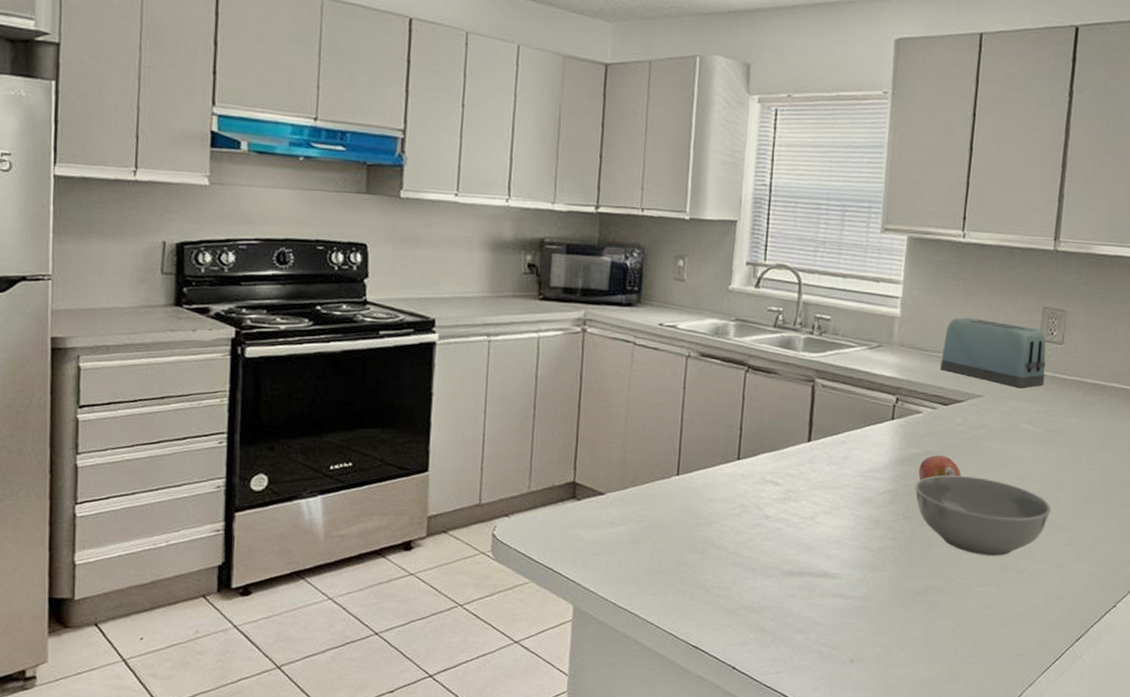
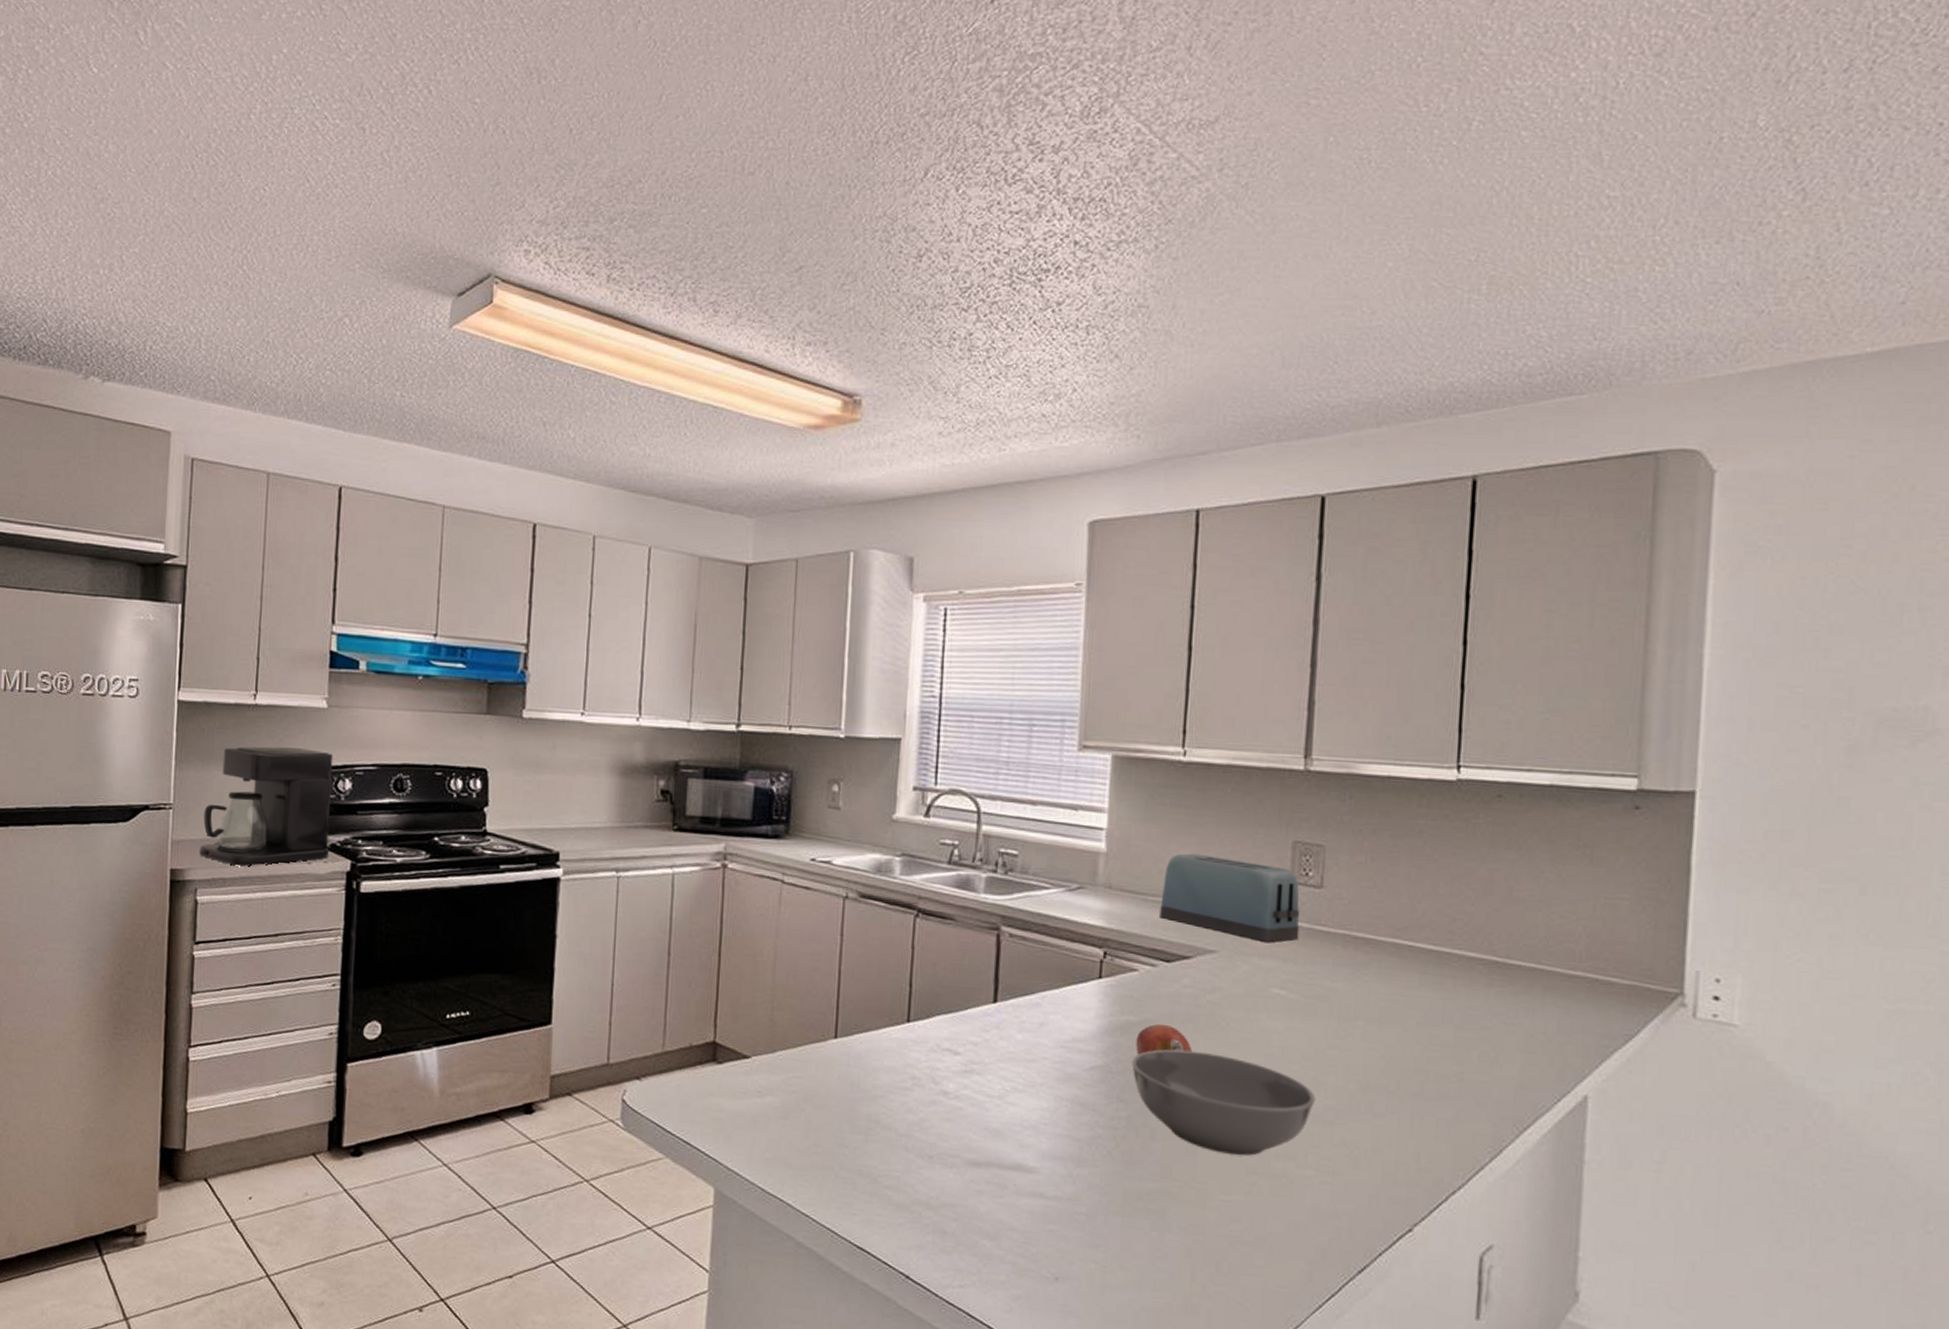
coffee maker: none [81,220,216,335] -> present [199,746,334,867]

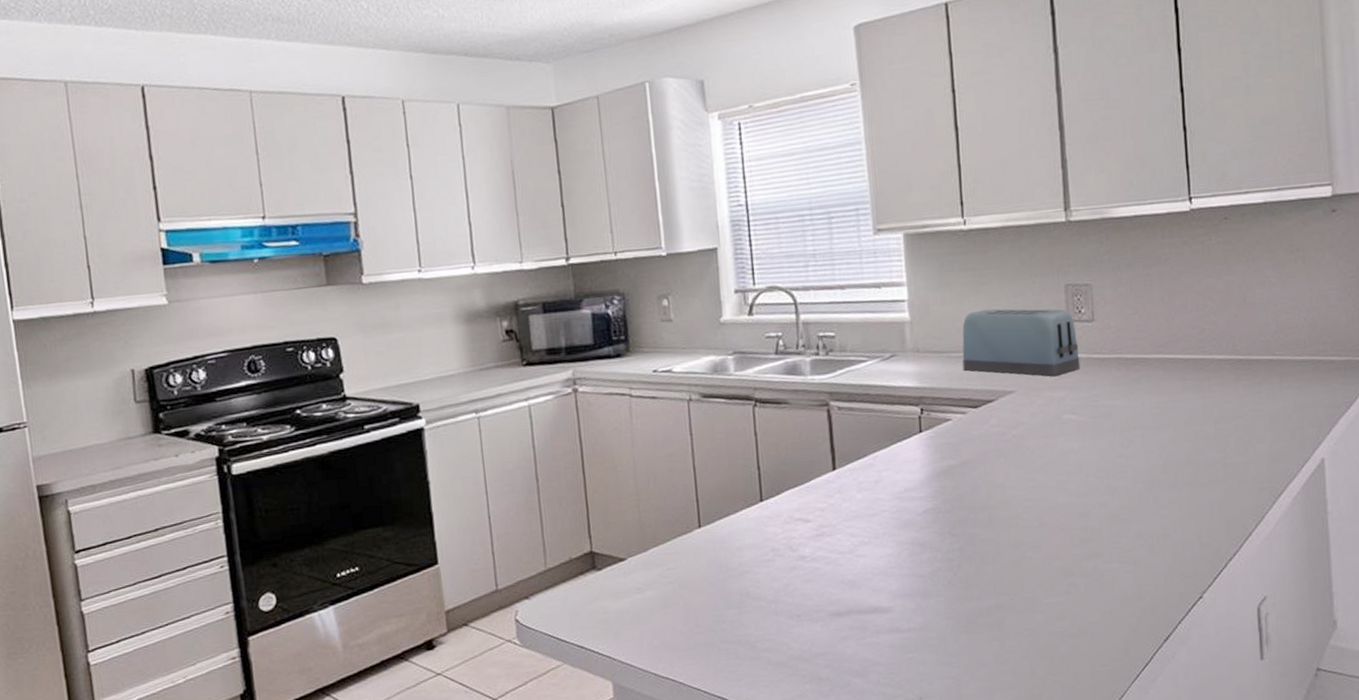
coffee maker: present [199,746,334,867] -> none [60,346,195,472]
bowl: present [1132,1049,1316,1156] -> none [957,480,1112,564]
fruit: present [1135,1023,1193,1055] -> none [958,462,1007,493]

